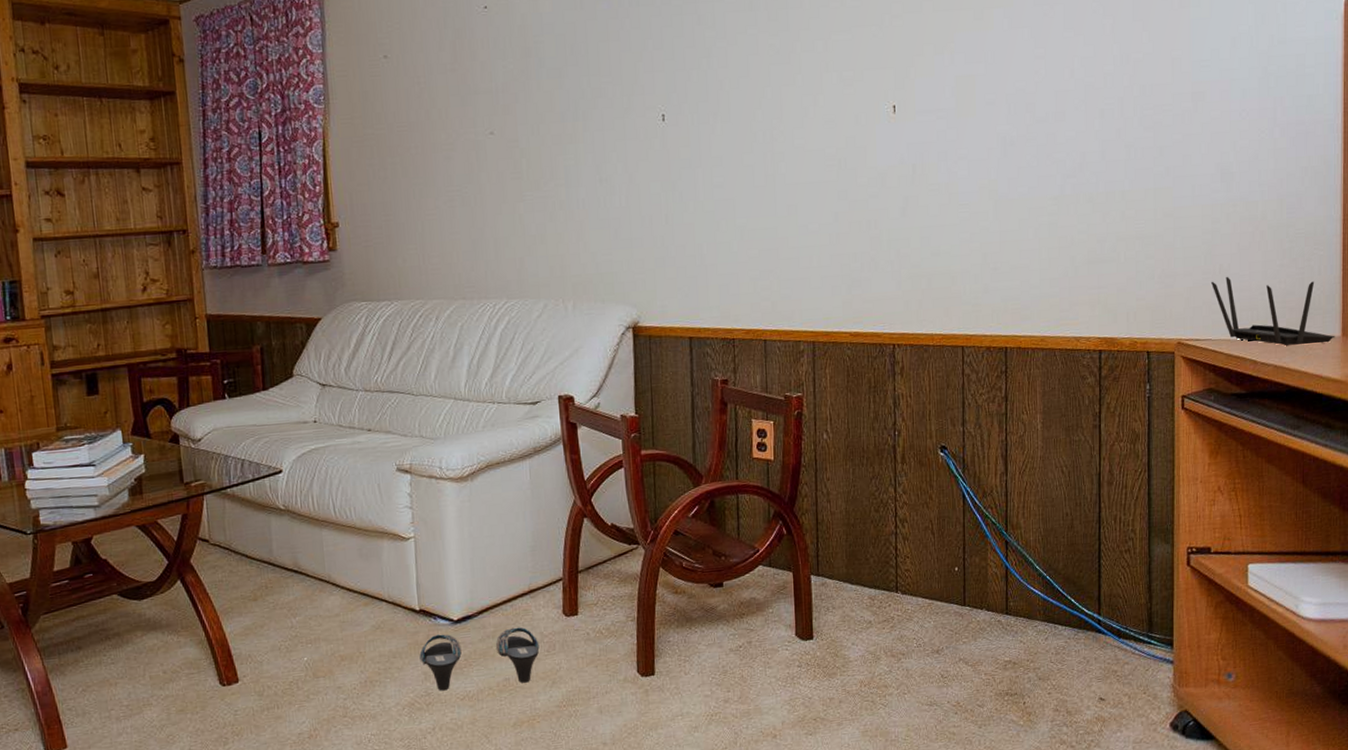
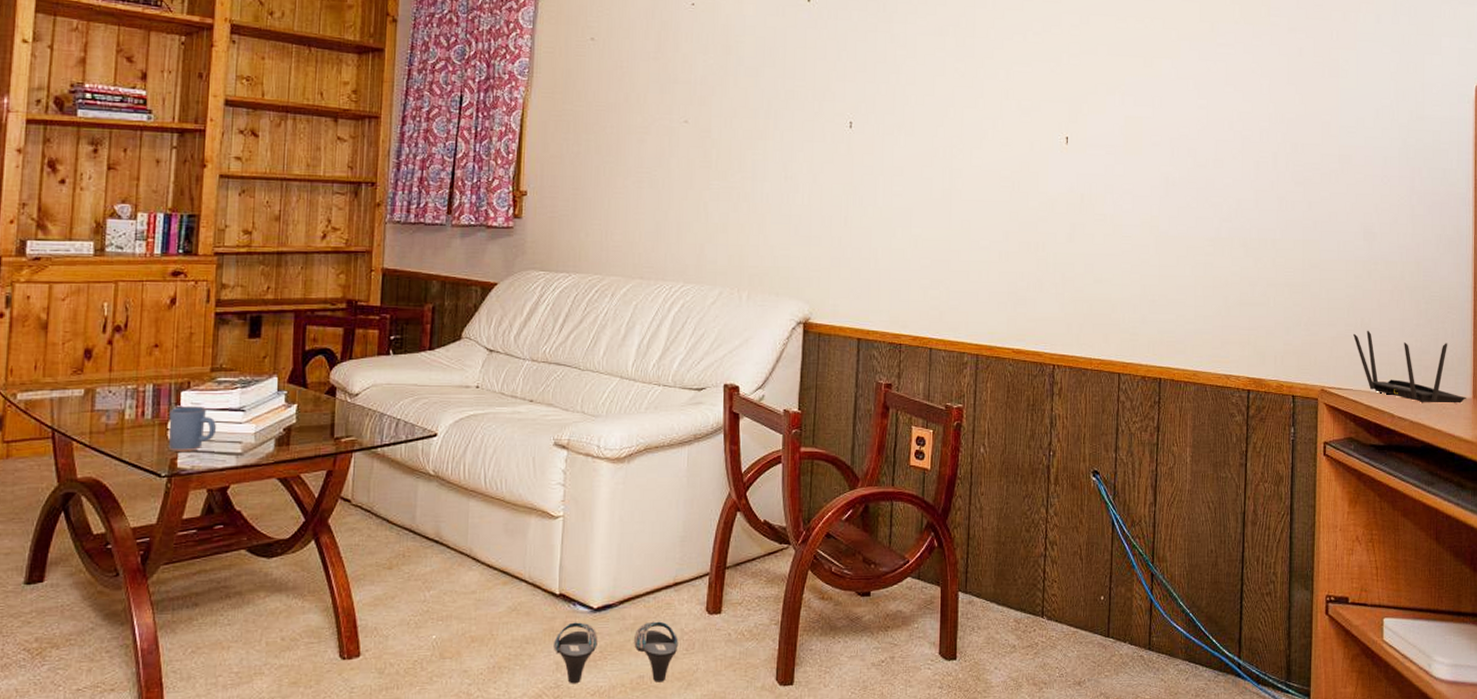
mug: none [24,464,72,510] -> present [168,405,217,451]

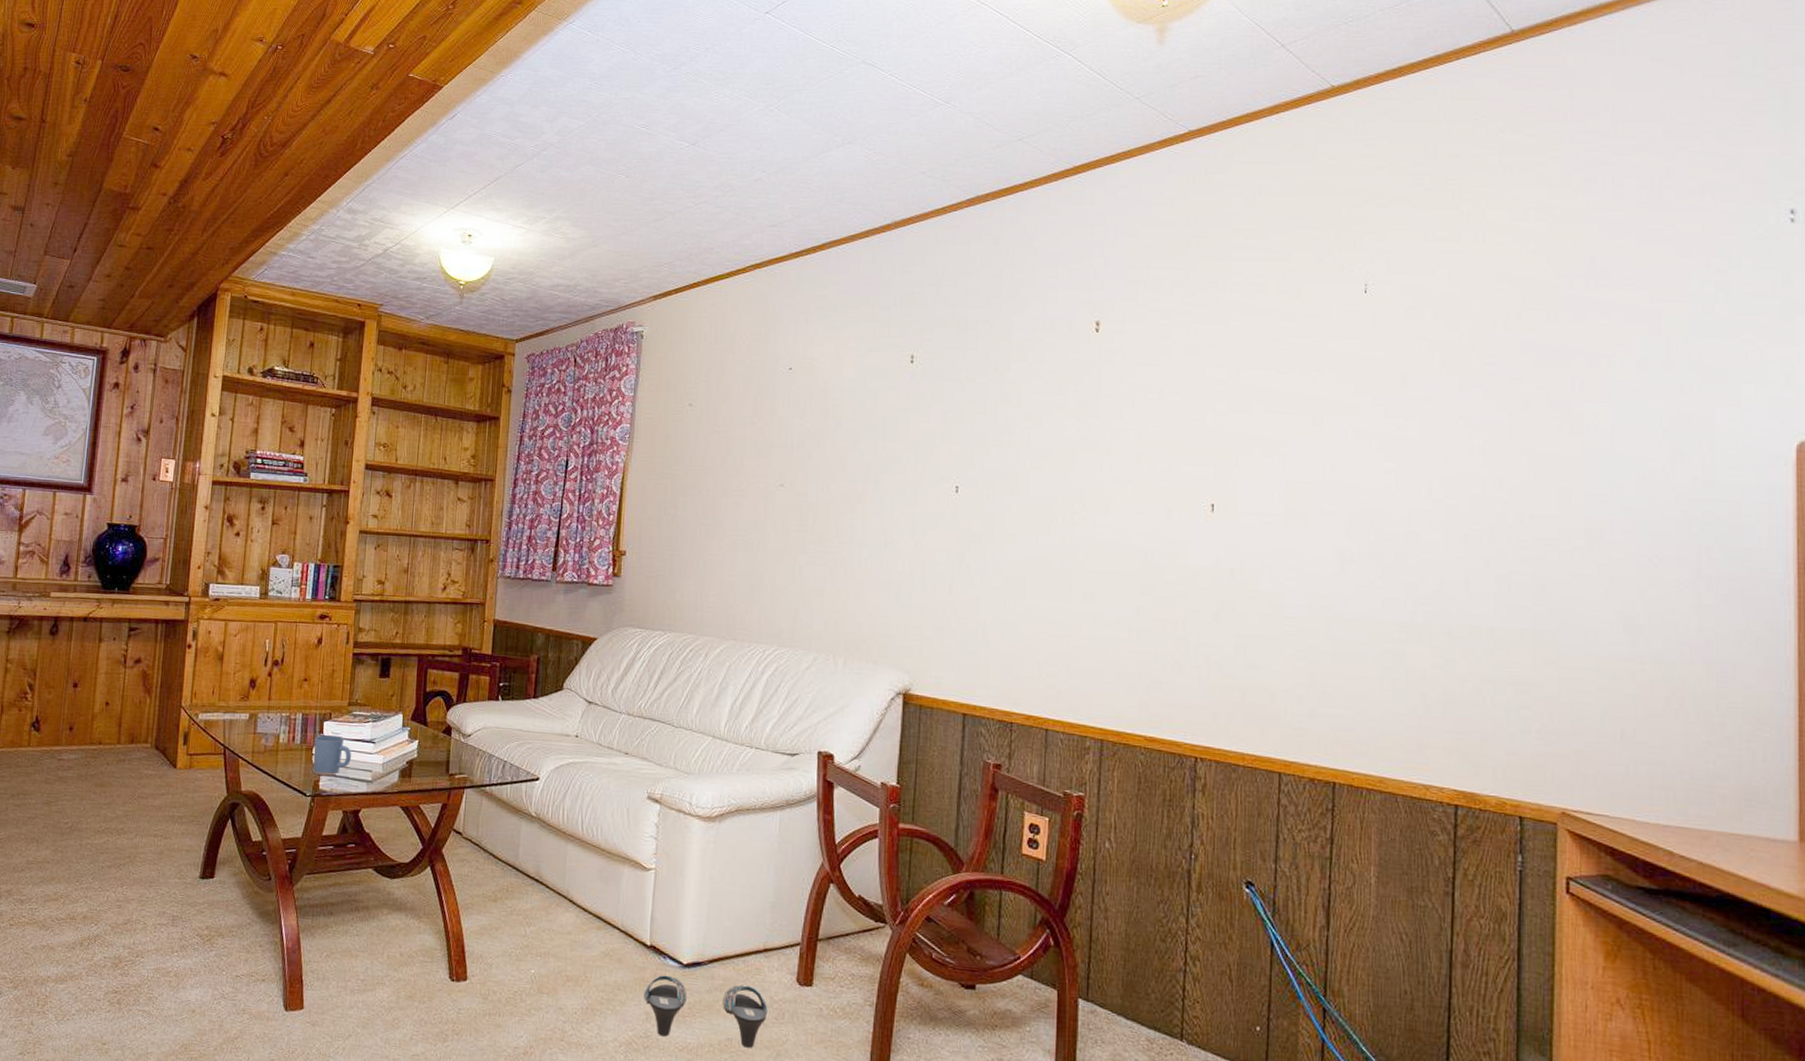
wifi router: present [1352,330,1467,403] -> none [1608,744,1789,847]

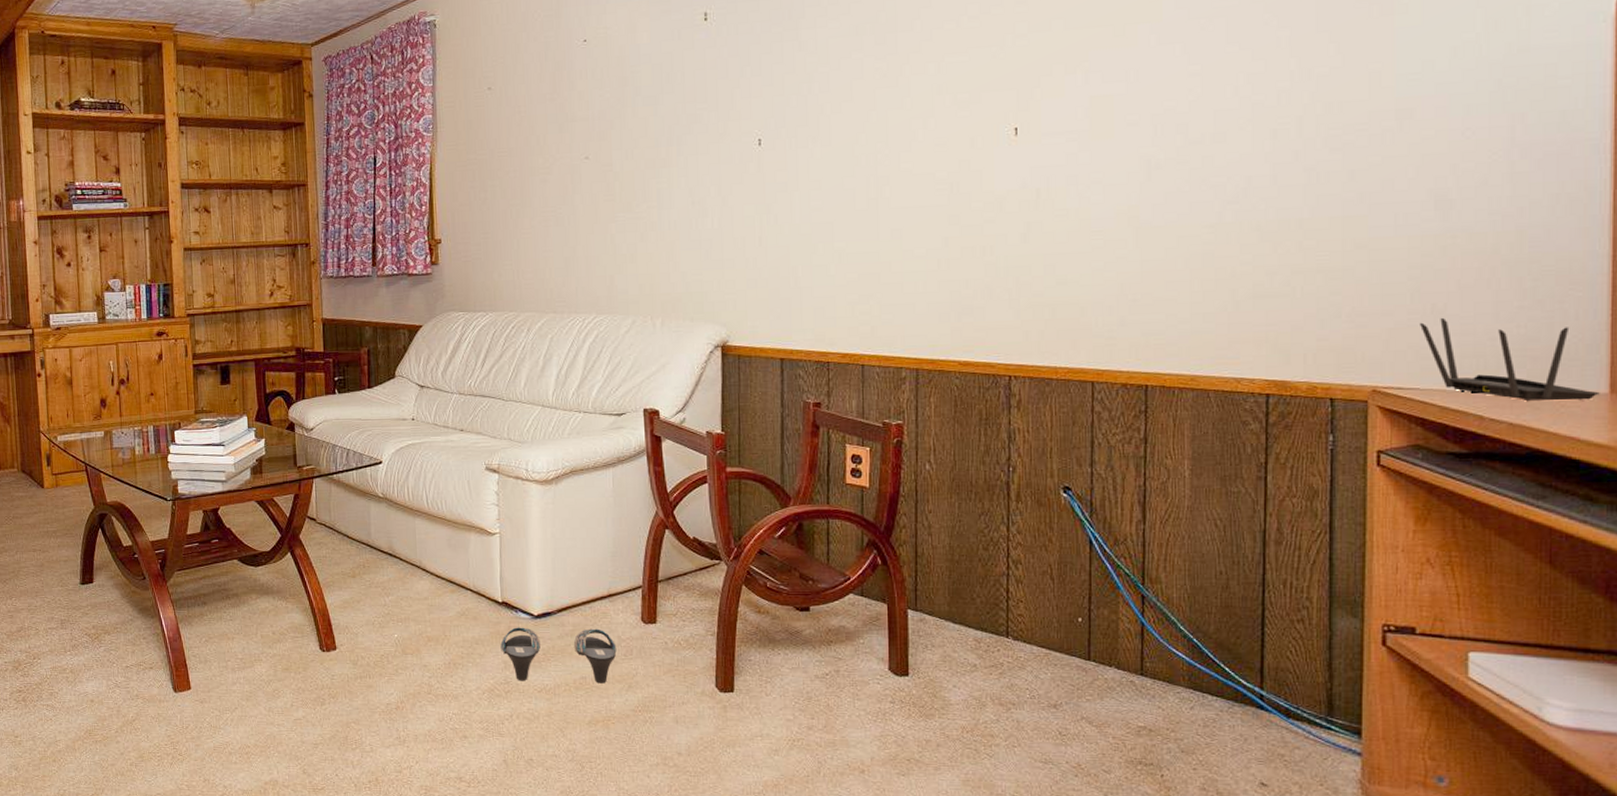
mug: present [313,734,352,776] -> none [167,442,205,480]
wifi router: none [1608,744,1789,847] -> present [1419,317,1600,402]

